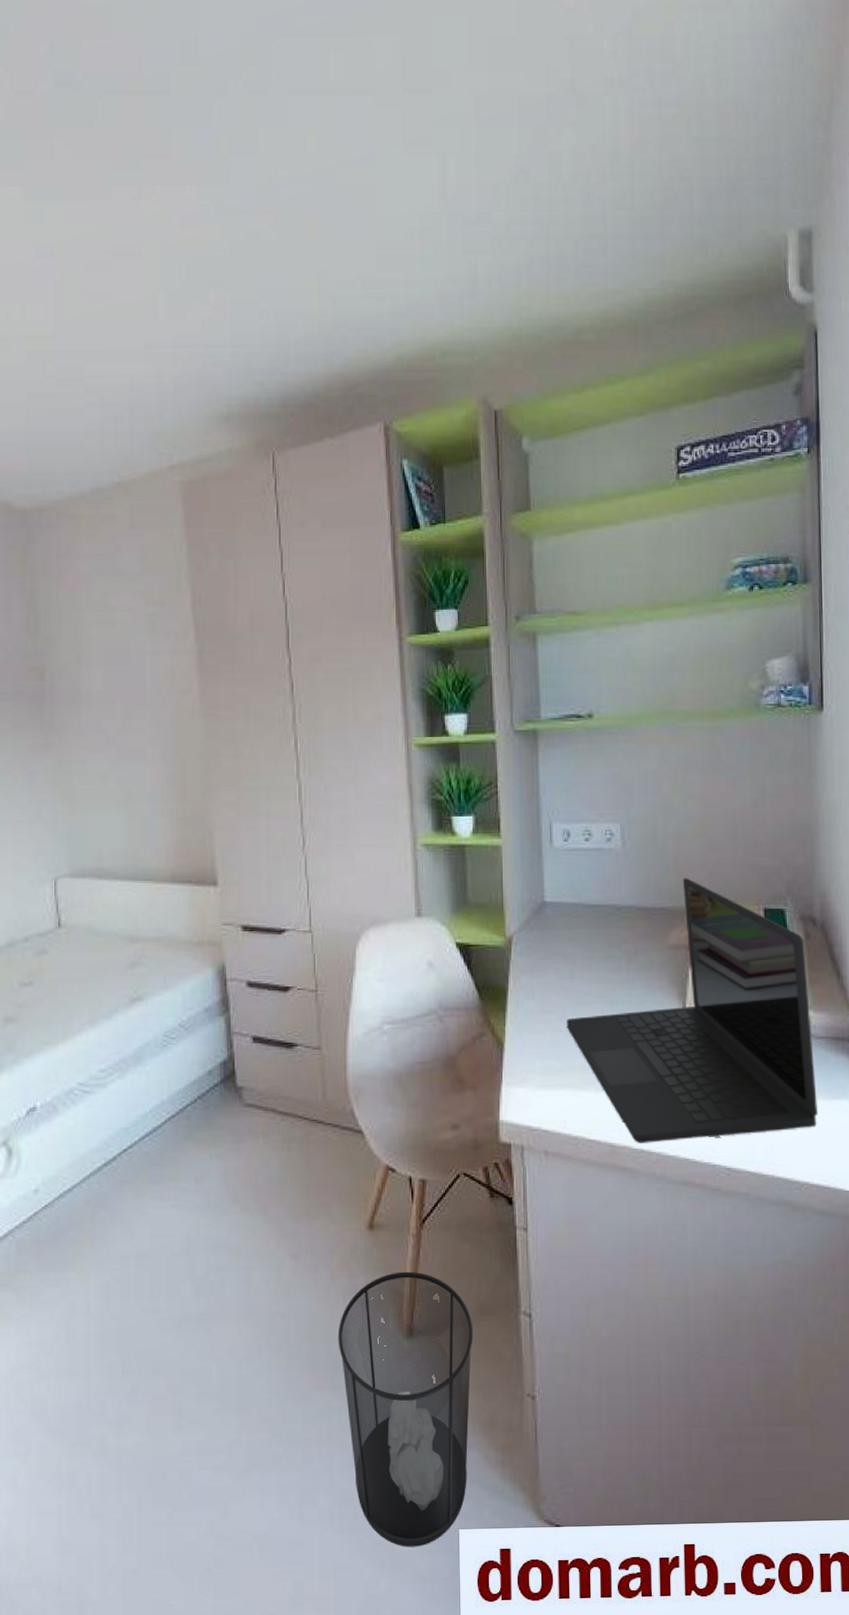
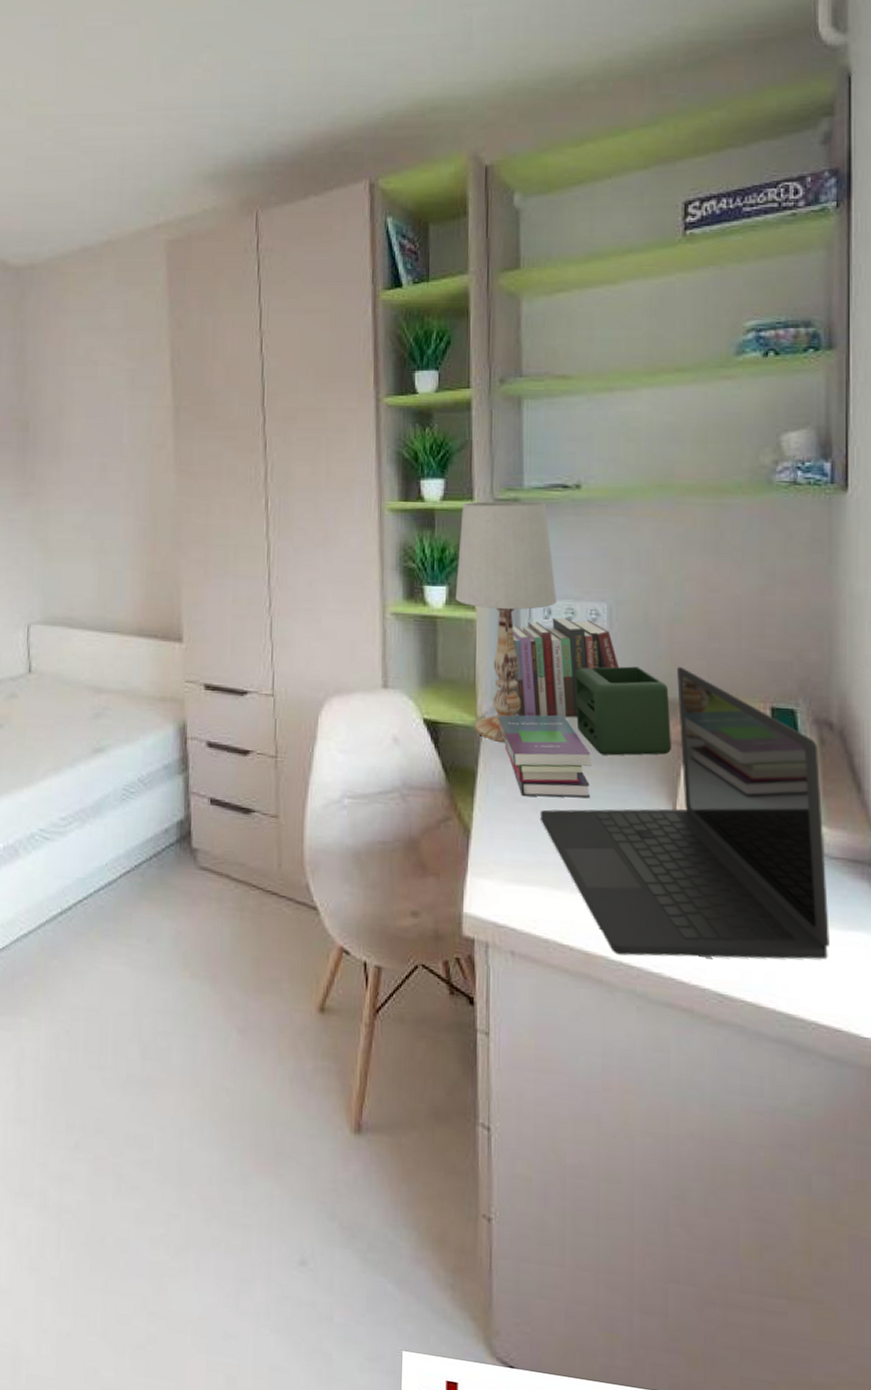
waste bin: present [338,1271,474,1547] -> none [282,1061,426,1362]
table lamp: none [481,731,574,959] -> present [455,501,556,742]
books: none [525,929,612,1007] -> present [498,714,593,798]
books: none [535,839,632,934] -> present [512,617,619,718]
desk organizer: none [593,880,680,963] -> present [574,666,671,756]

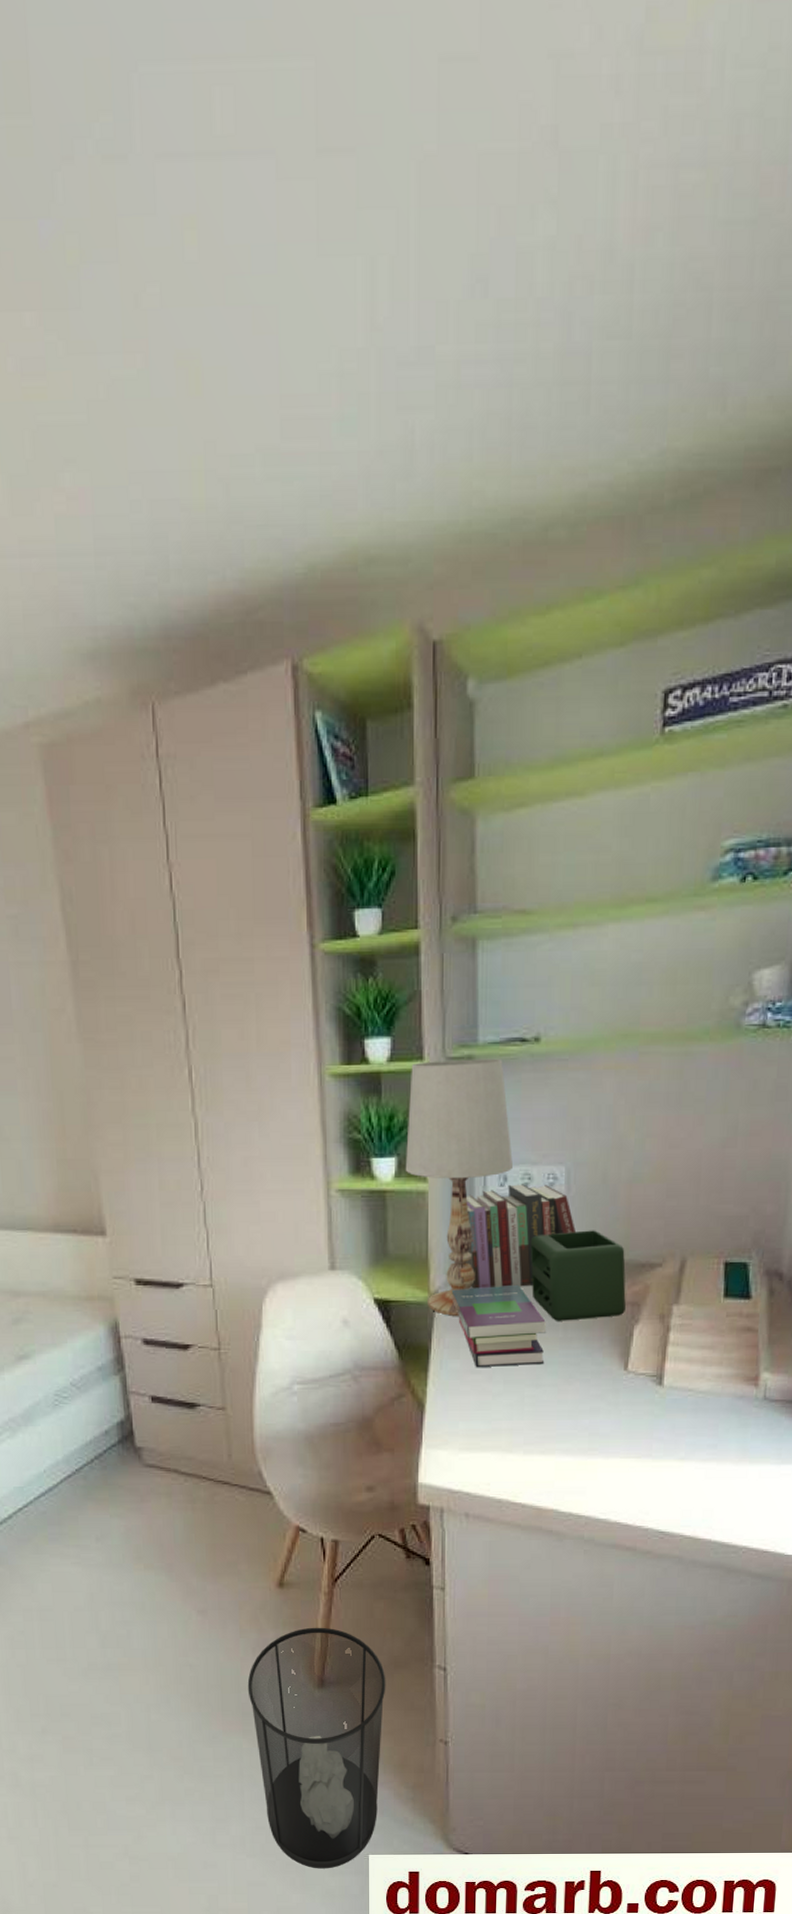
waste bin: none [282,1061,426,1362] -> present [247,1627,386,1869]
laptop: present [539,666,829,959] -> none [494,1227,767,1507]

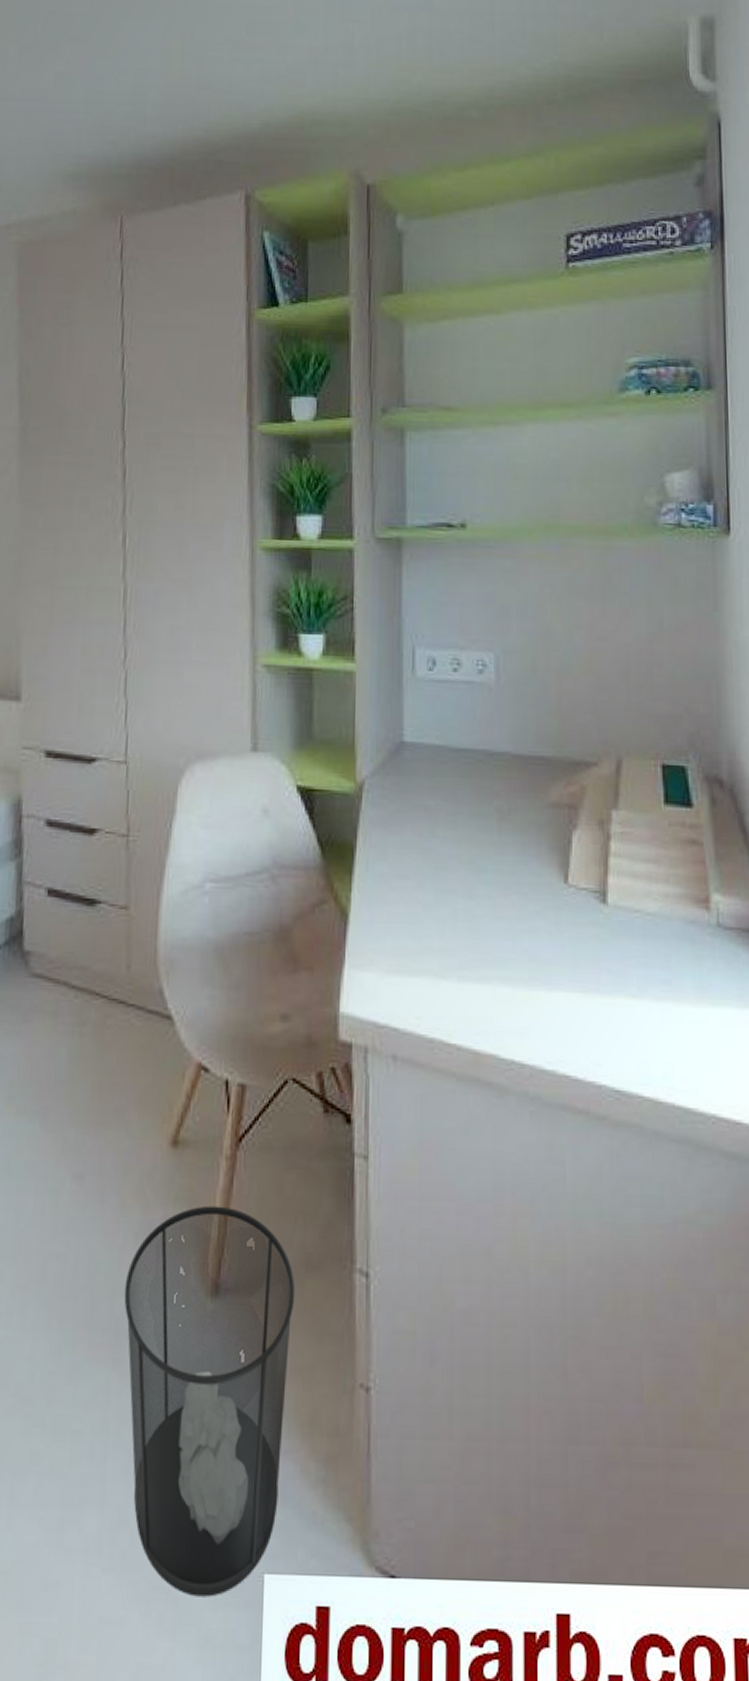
table lamp: present [405,1058,513,1316] -> none [332,540,441,810]
books: present [451,1284,547,1367] -> none [378,777,480,872]
books: present [466,1184,576,1289] -> none [394,669,507,781]
desk organizer: present [530,1230,626,1321] -> none [460,722,562,823]

